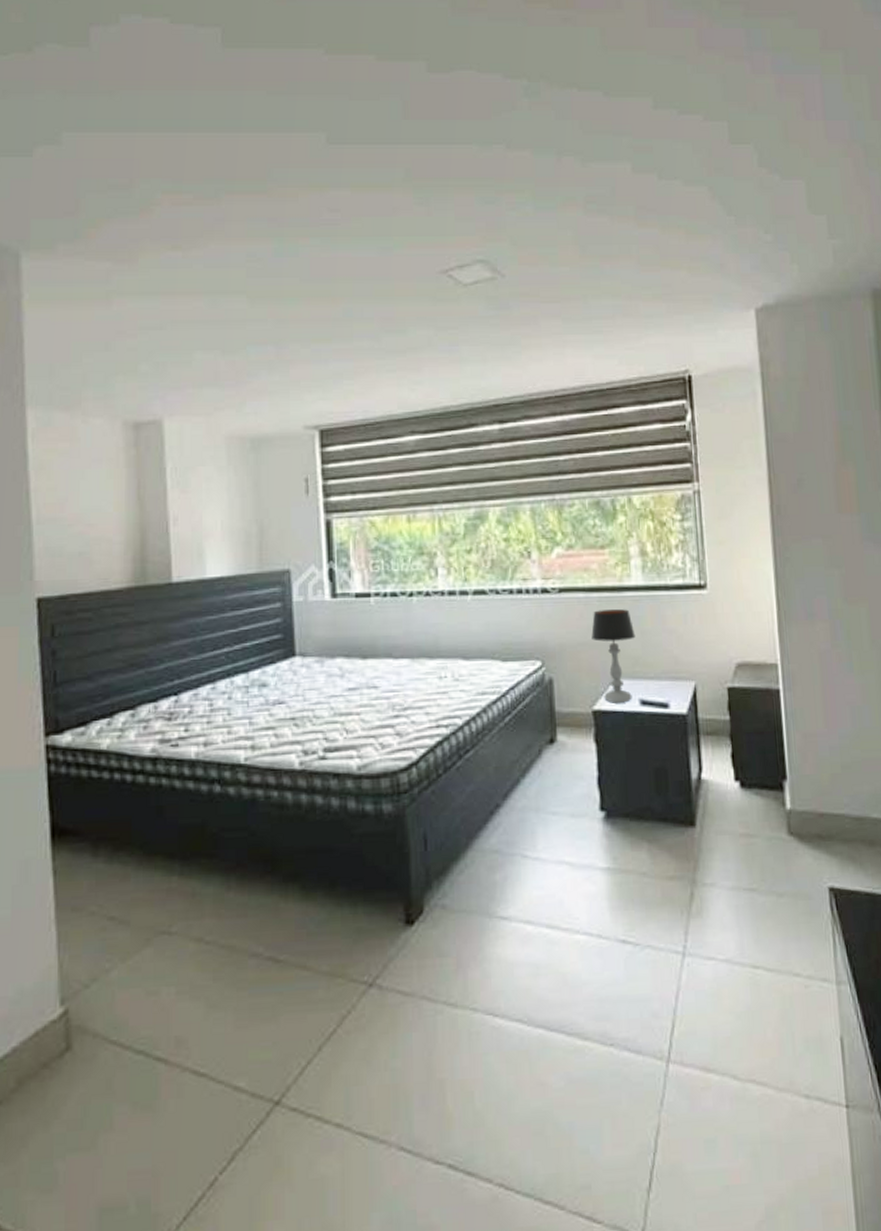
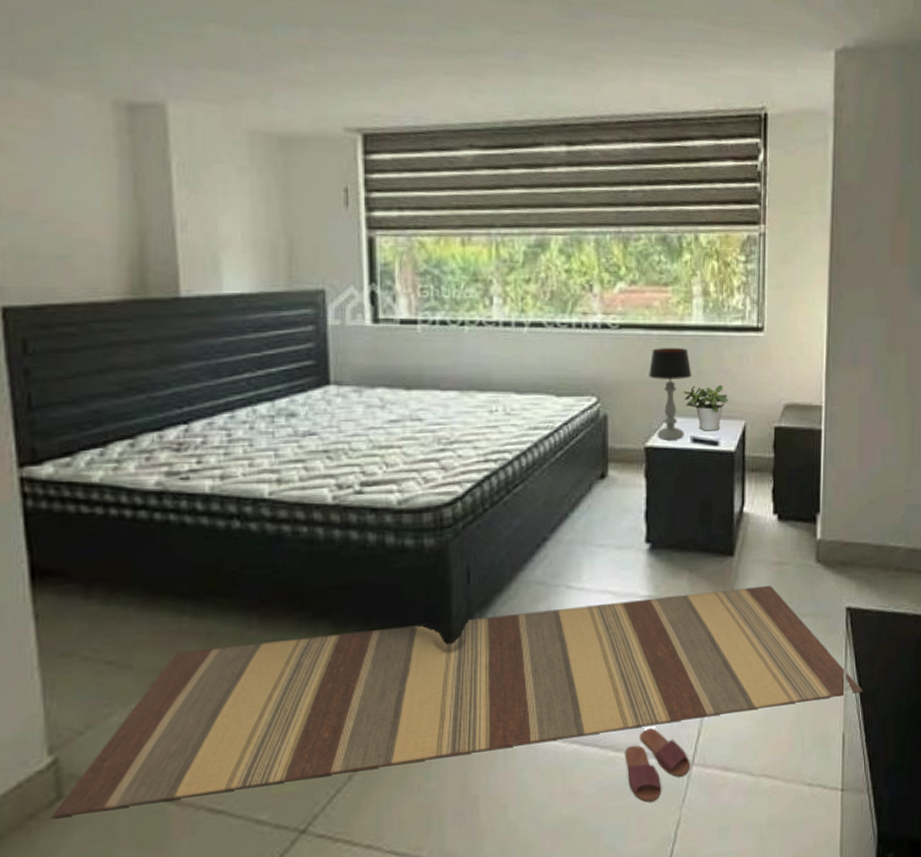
rug: none [62,859,859,1068] -> present [52,585,863,818]
slippers: none [593,1016,665,1102] -> present [625,728,689,802]
potted plant: none [627,644,676,693] -> present [683,384,728,431]

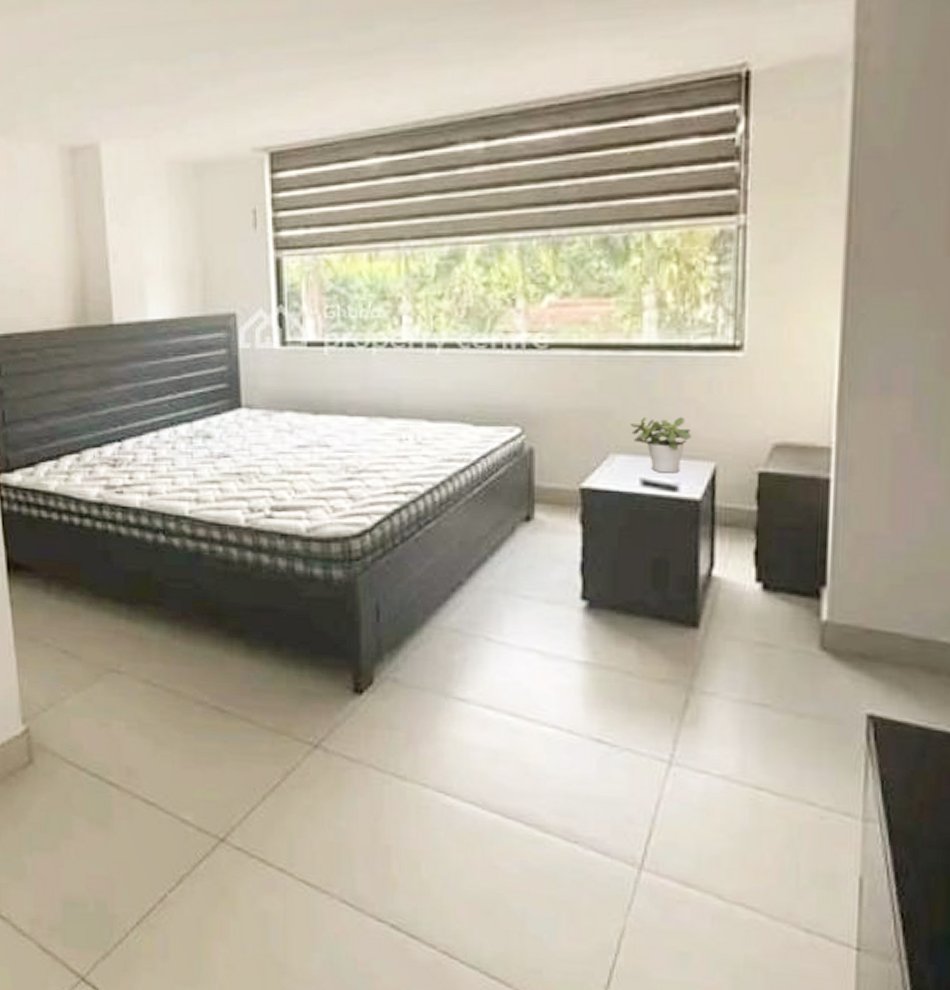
rug: present [52,585,863,818] -> none [26,650,893,830]
slippers: present [625,728,689,802] -> none [555,814,637,900]
table lamp: present [649,348,692,440] -> none [585,372,642,482]

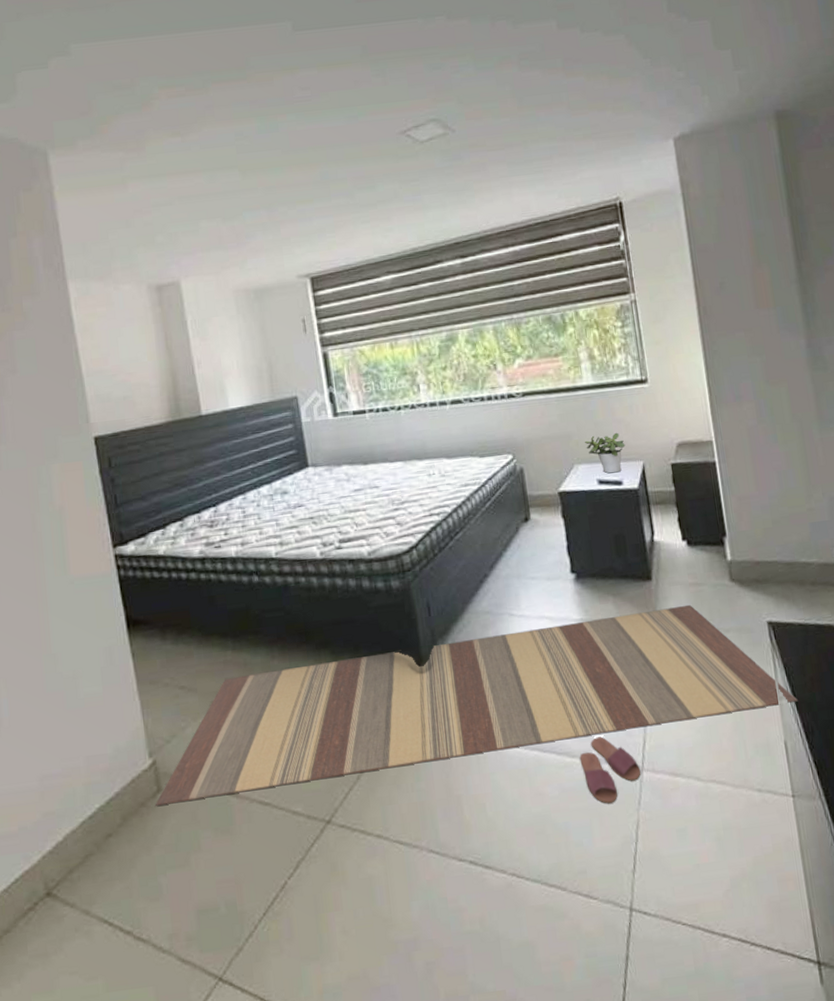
rug: none [26,650,893,830] -> present [155,604,798,806]
slippers: none [555,814,637,900] -> present [579,736,640,804]

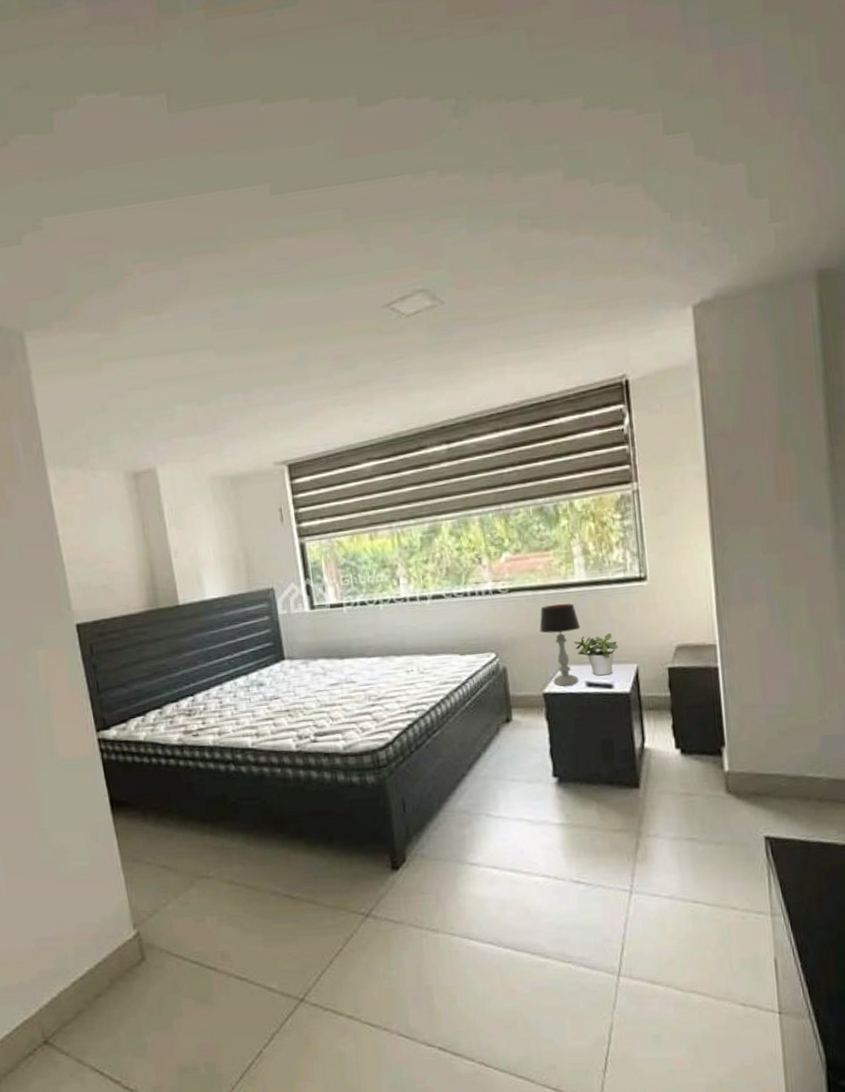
rug: present [155,604,798,806] -> none [140,814,793,973]
table lamp: none [552,405,591,485] -> present [539,603,581,686]
slippers: present [579,736,640,804] -> none [553,940,617,1005]

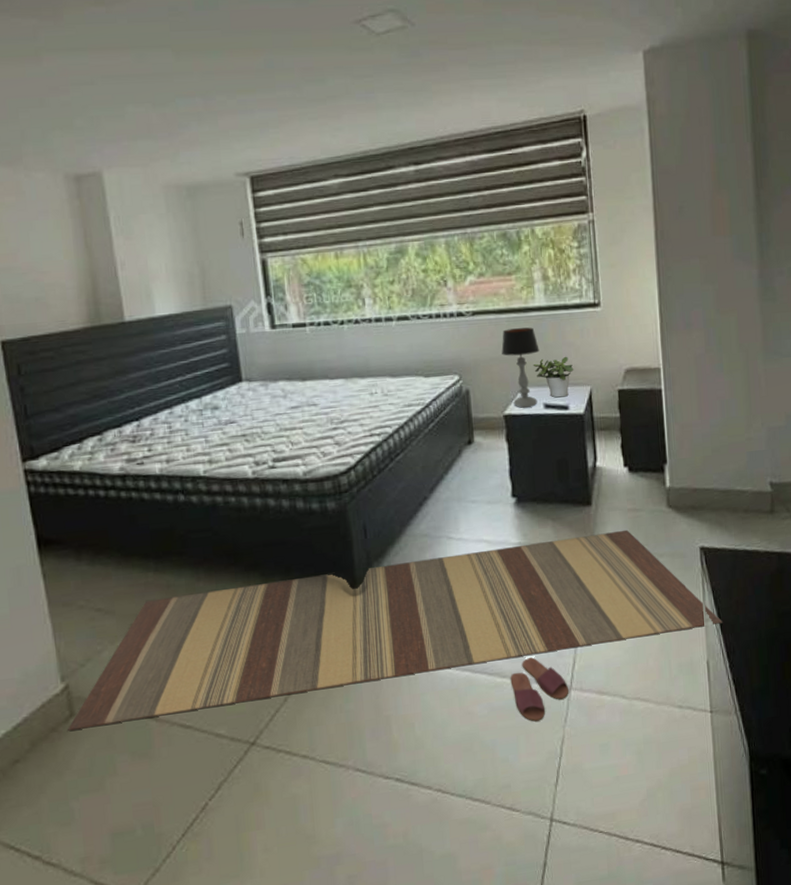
rug: none [140,814,793,973] -> present [68,529,722,731]
slippers: none [553,940,617,1005] -> present [510,657,568,721]

